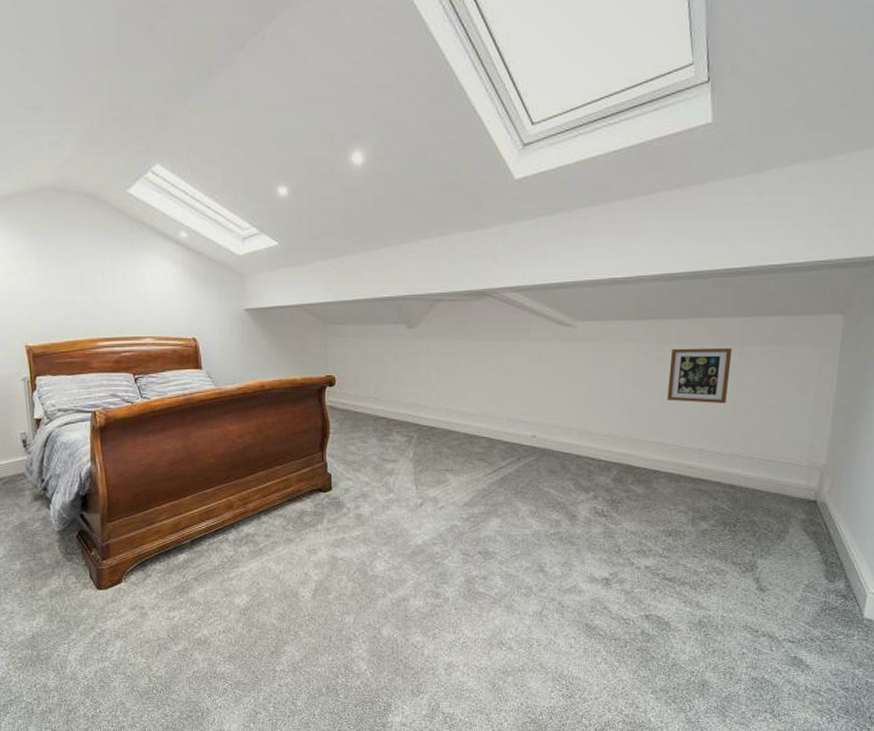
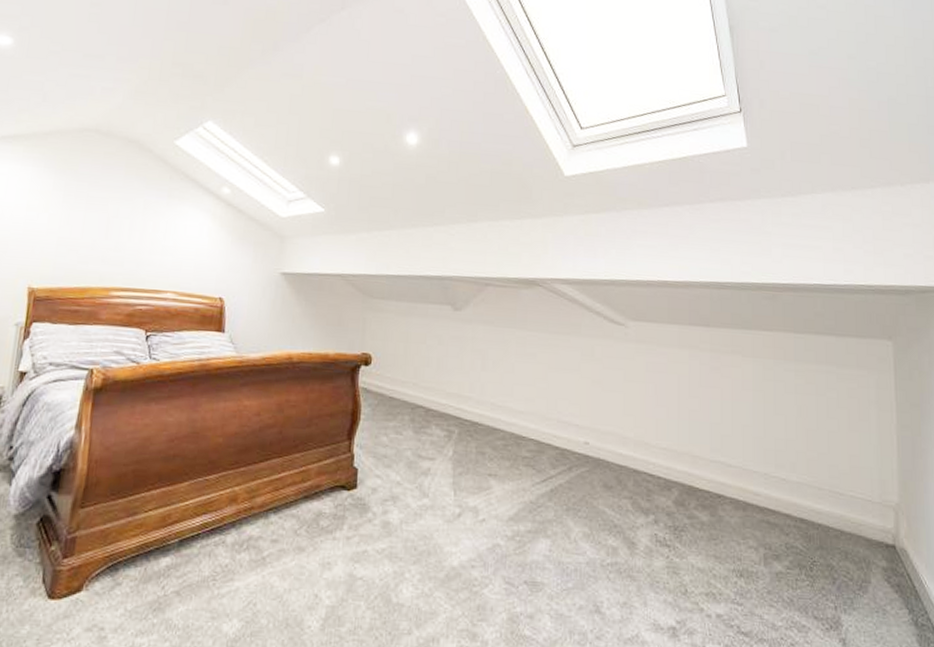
picture frame: present [667,348,732,404] -> none [726,359,788,425]

